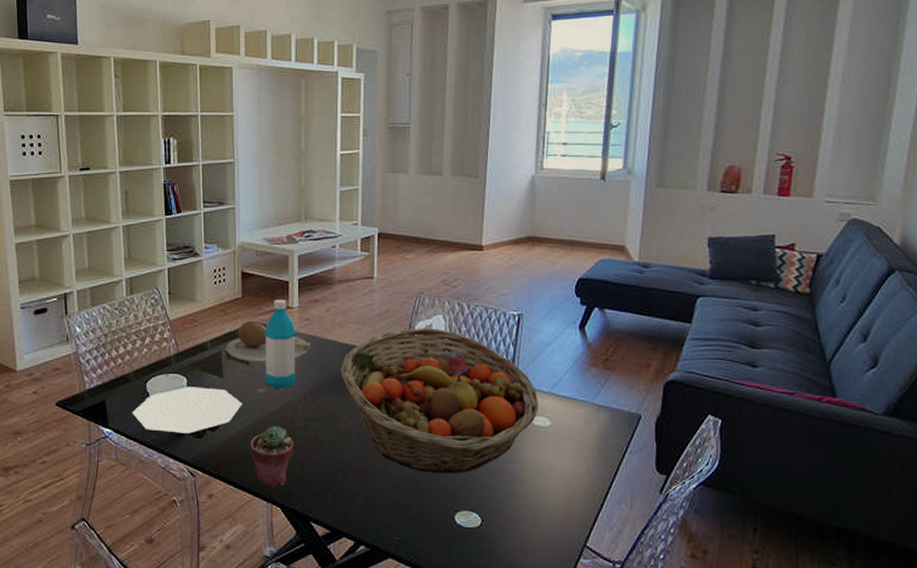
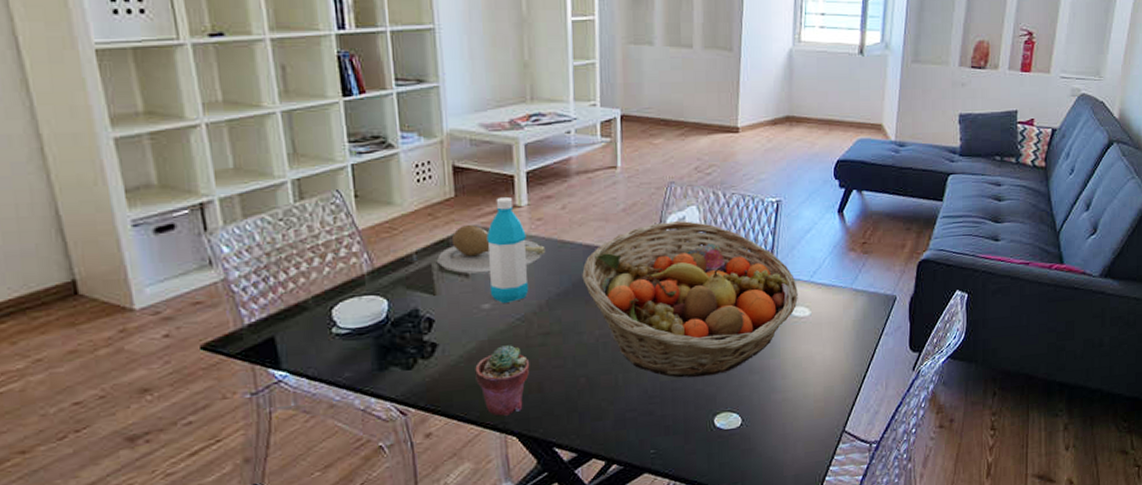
plate: present [133,387,242,434] -> none [315,308,463,367]

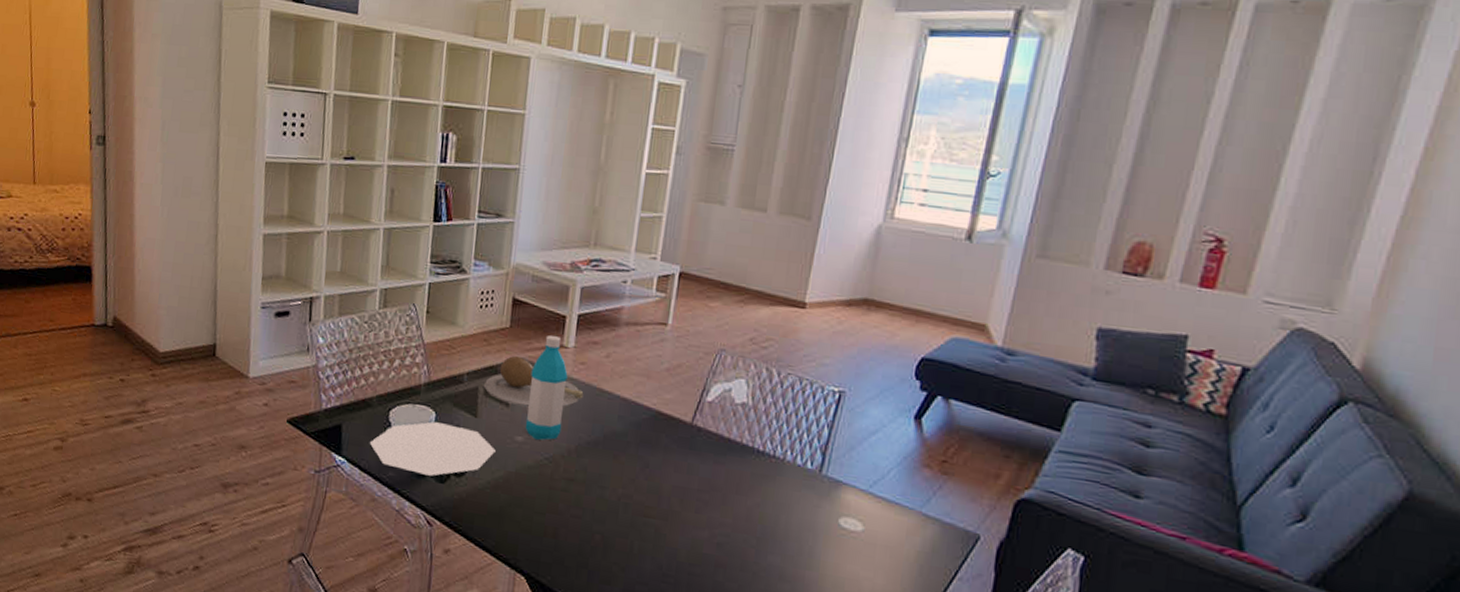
plate: none [315,308,463,367] -> present [370,422,496,476]
potted succulent: present [475,345,530,416] -> none [497,481,550,553]
fruit basket: present [582,220,798,378] -> none [614,389,851,571]

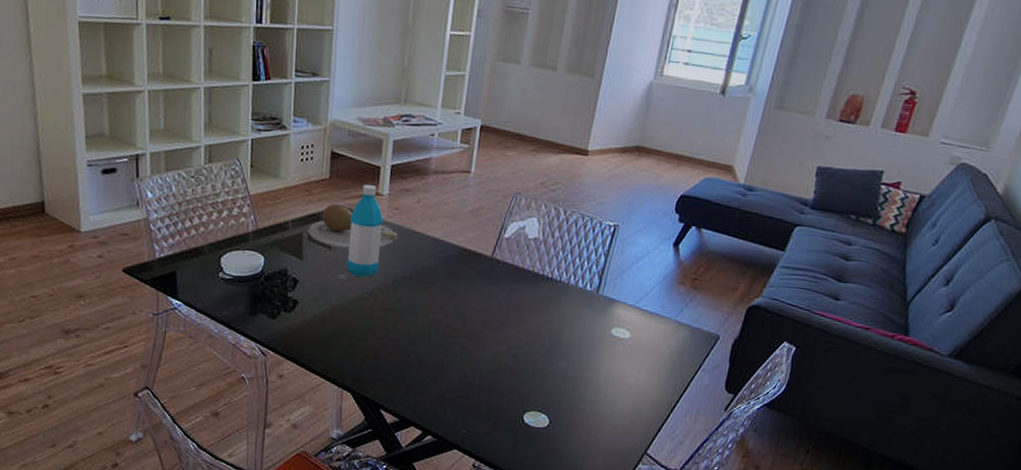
plate: present [370,422,496,476] -> none [204,265,321,313]

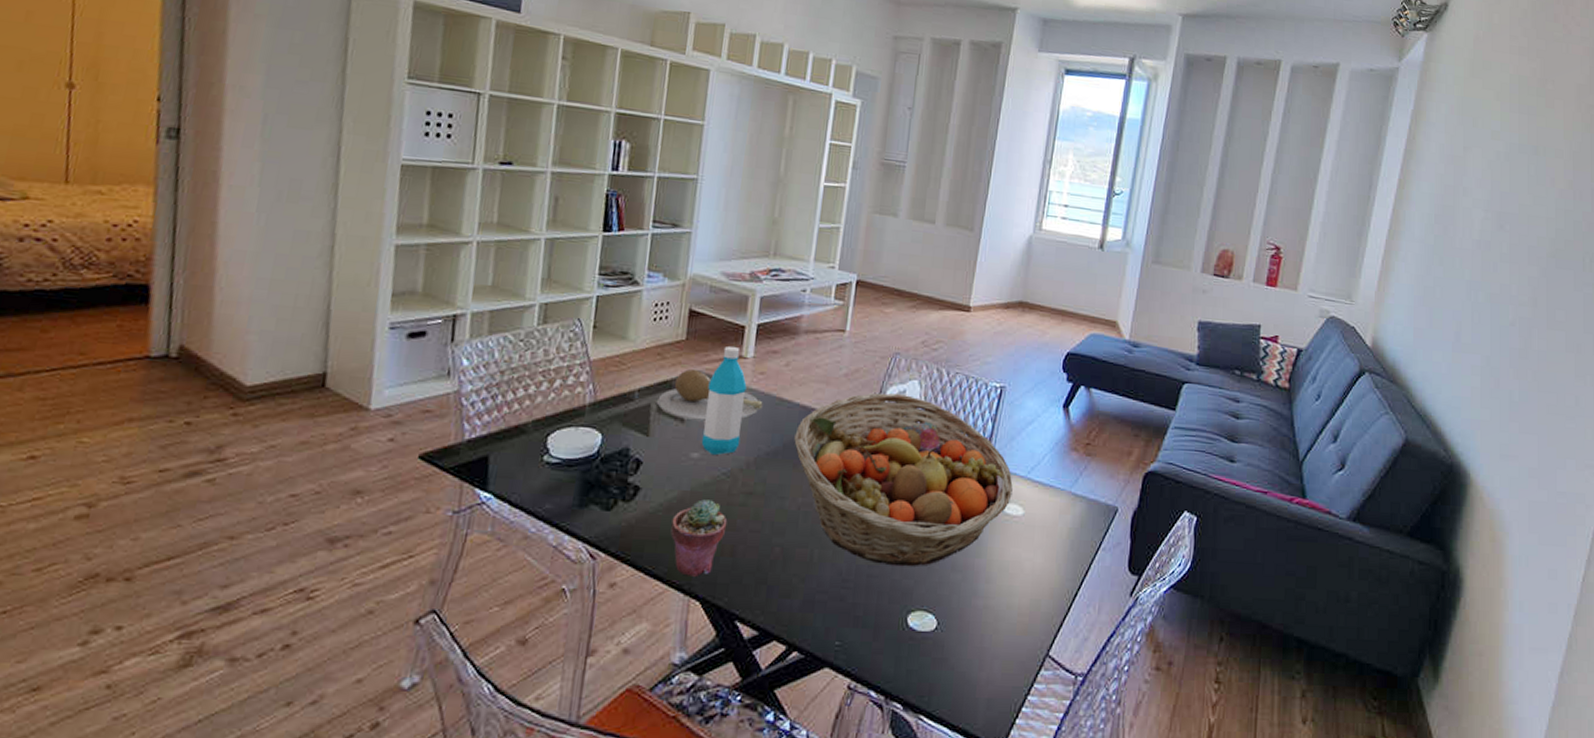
potted succulent: none [325,313,371,374] -> present [670,499,728,577]
fruit basket: none [425,228,622,376] -> present [794,392,1013,567]

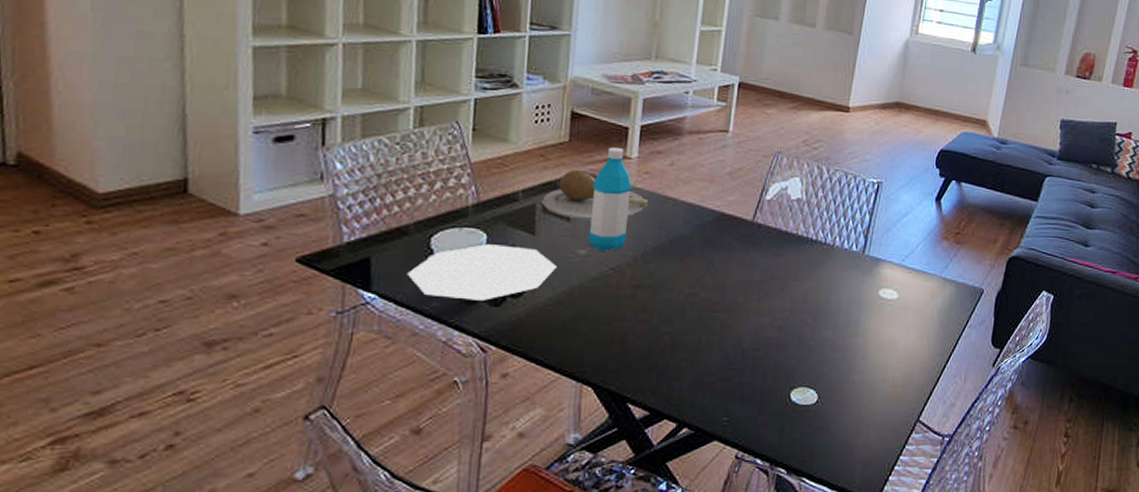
plate: none [523,444,669,504] -> present [408,244,557,301]
potted succulent: present [670,499,728,577] -> none [560,293,617,365]
fruit basket: present [794,392,1013,567] -> none [680,189,888,349]

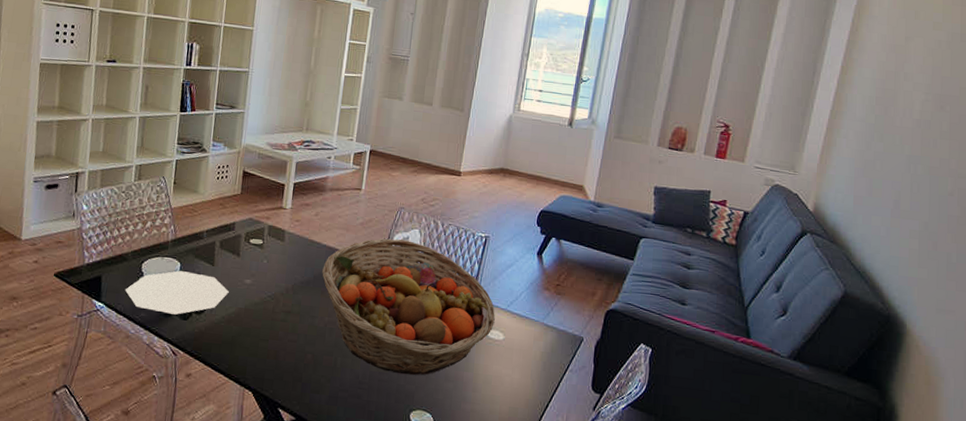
plate: present [541,169,649,220] -> none [219,216,299,257]
water bottle: present [588,146,632,252] -> none [252,199,286,283]
fruit basket: none [680,189,888,349] -> present [322,238,495,375]

